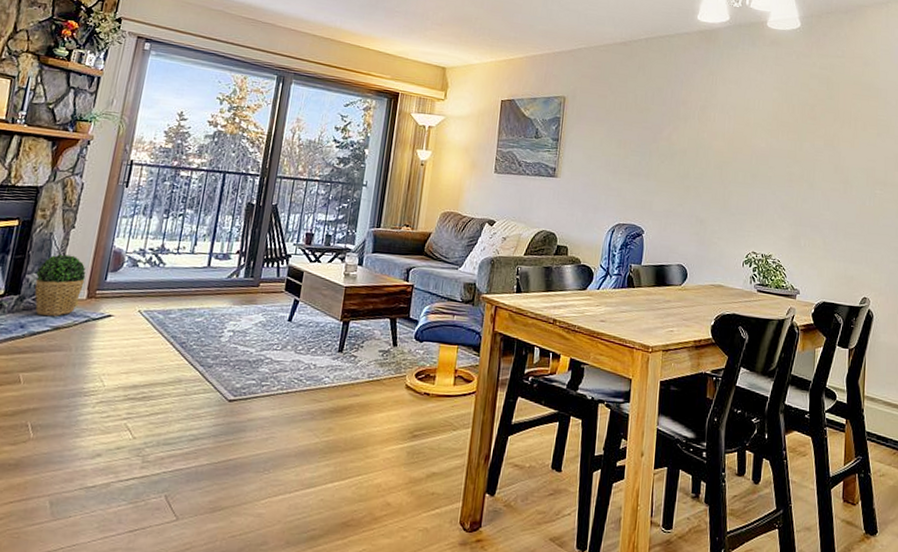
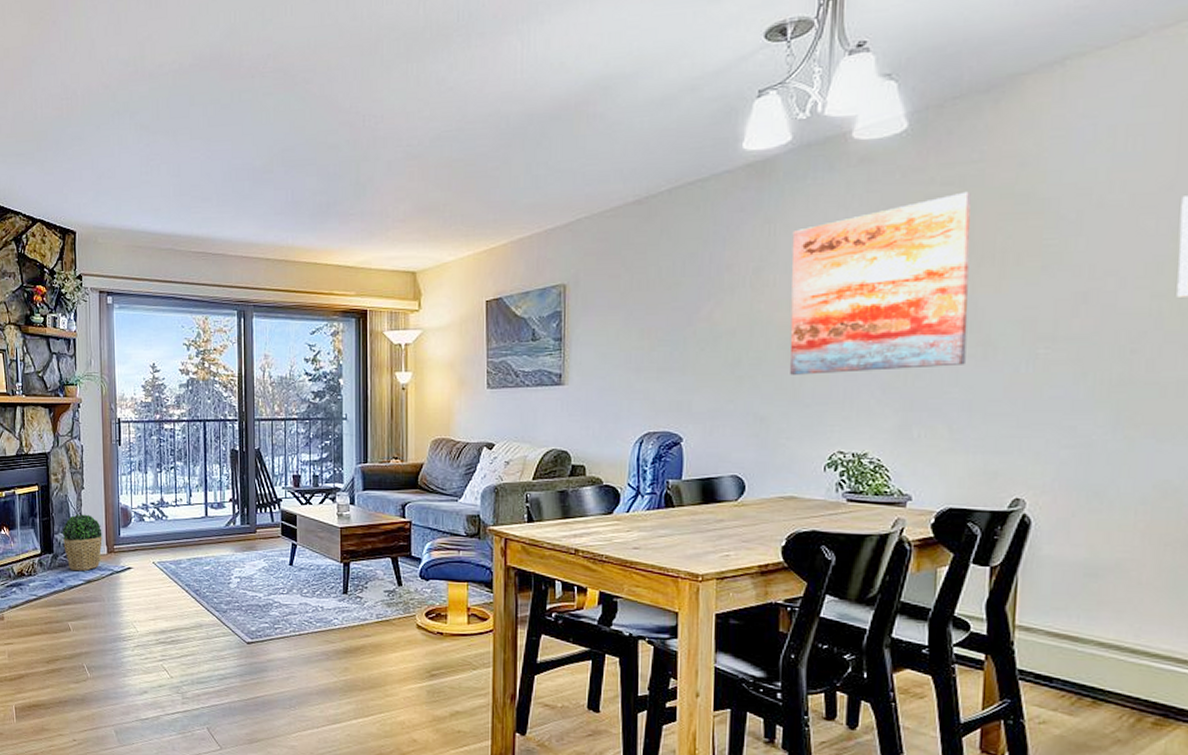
wall art: none [722,75,837,196] -> present [789,191,971,375]

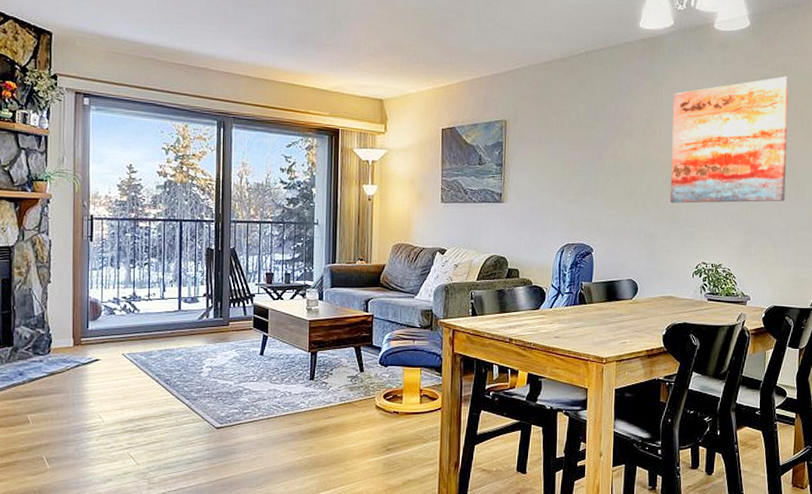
potted plant: present [62,514,103,572] -> none [24,307,69,364]

